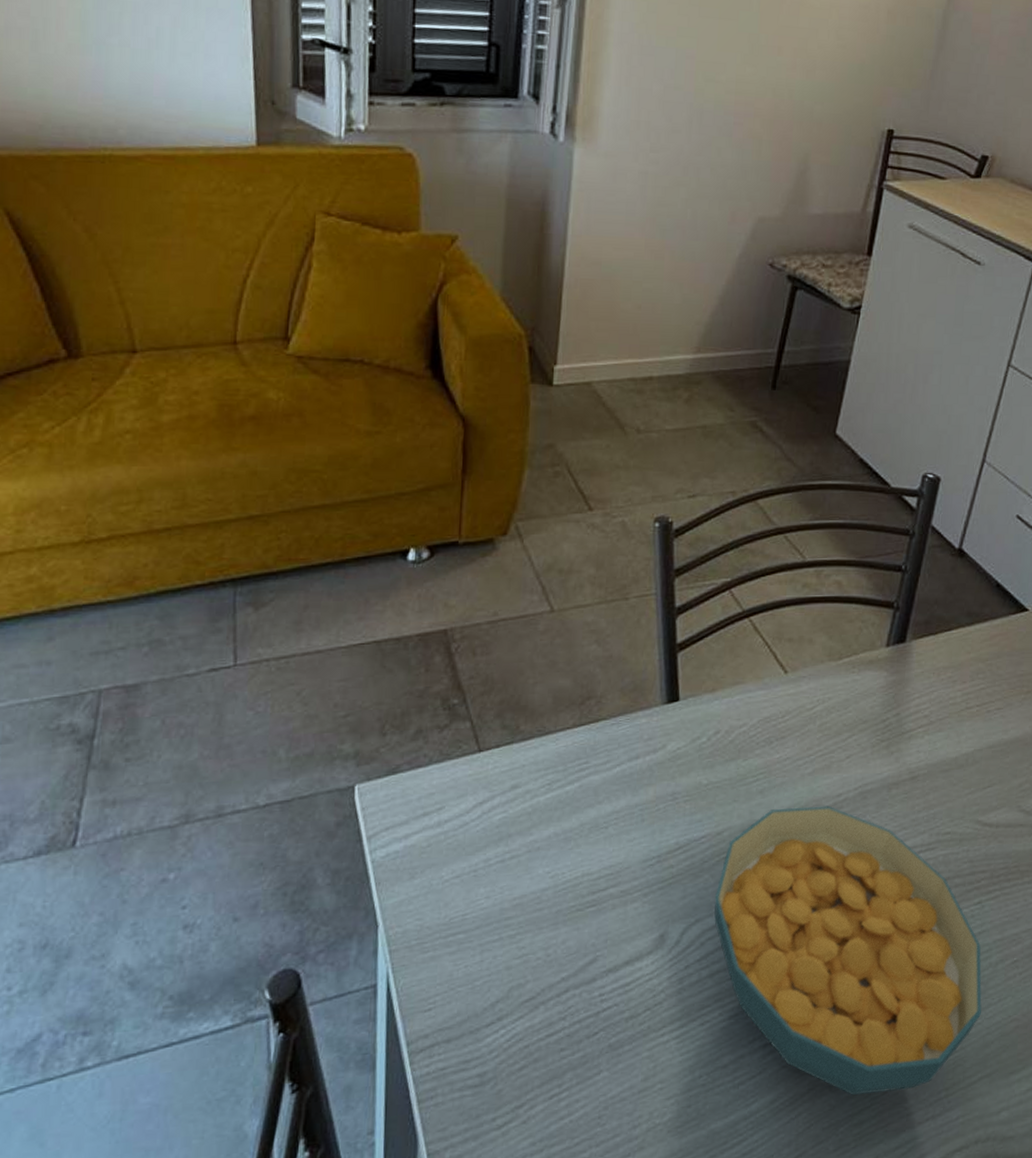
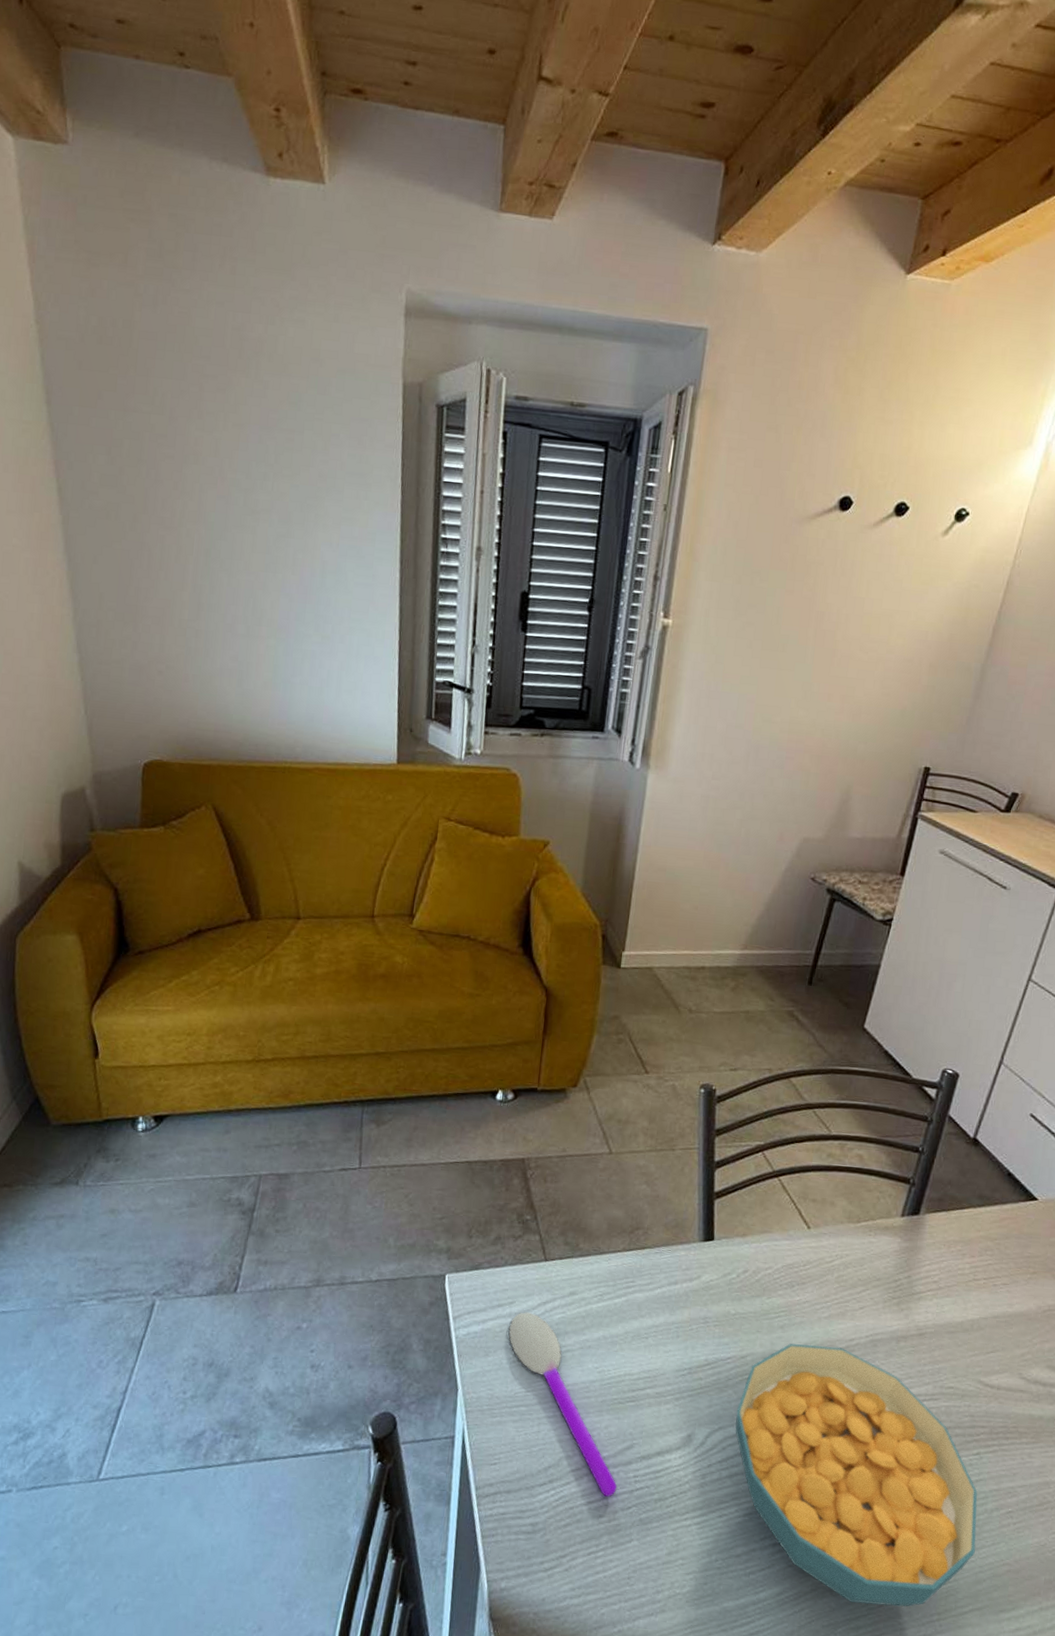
spoon: none [438,817,581,1025] -> present [509,1312,617,1497]

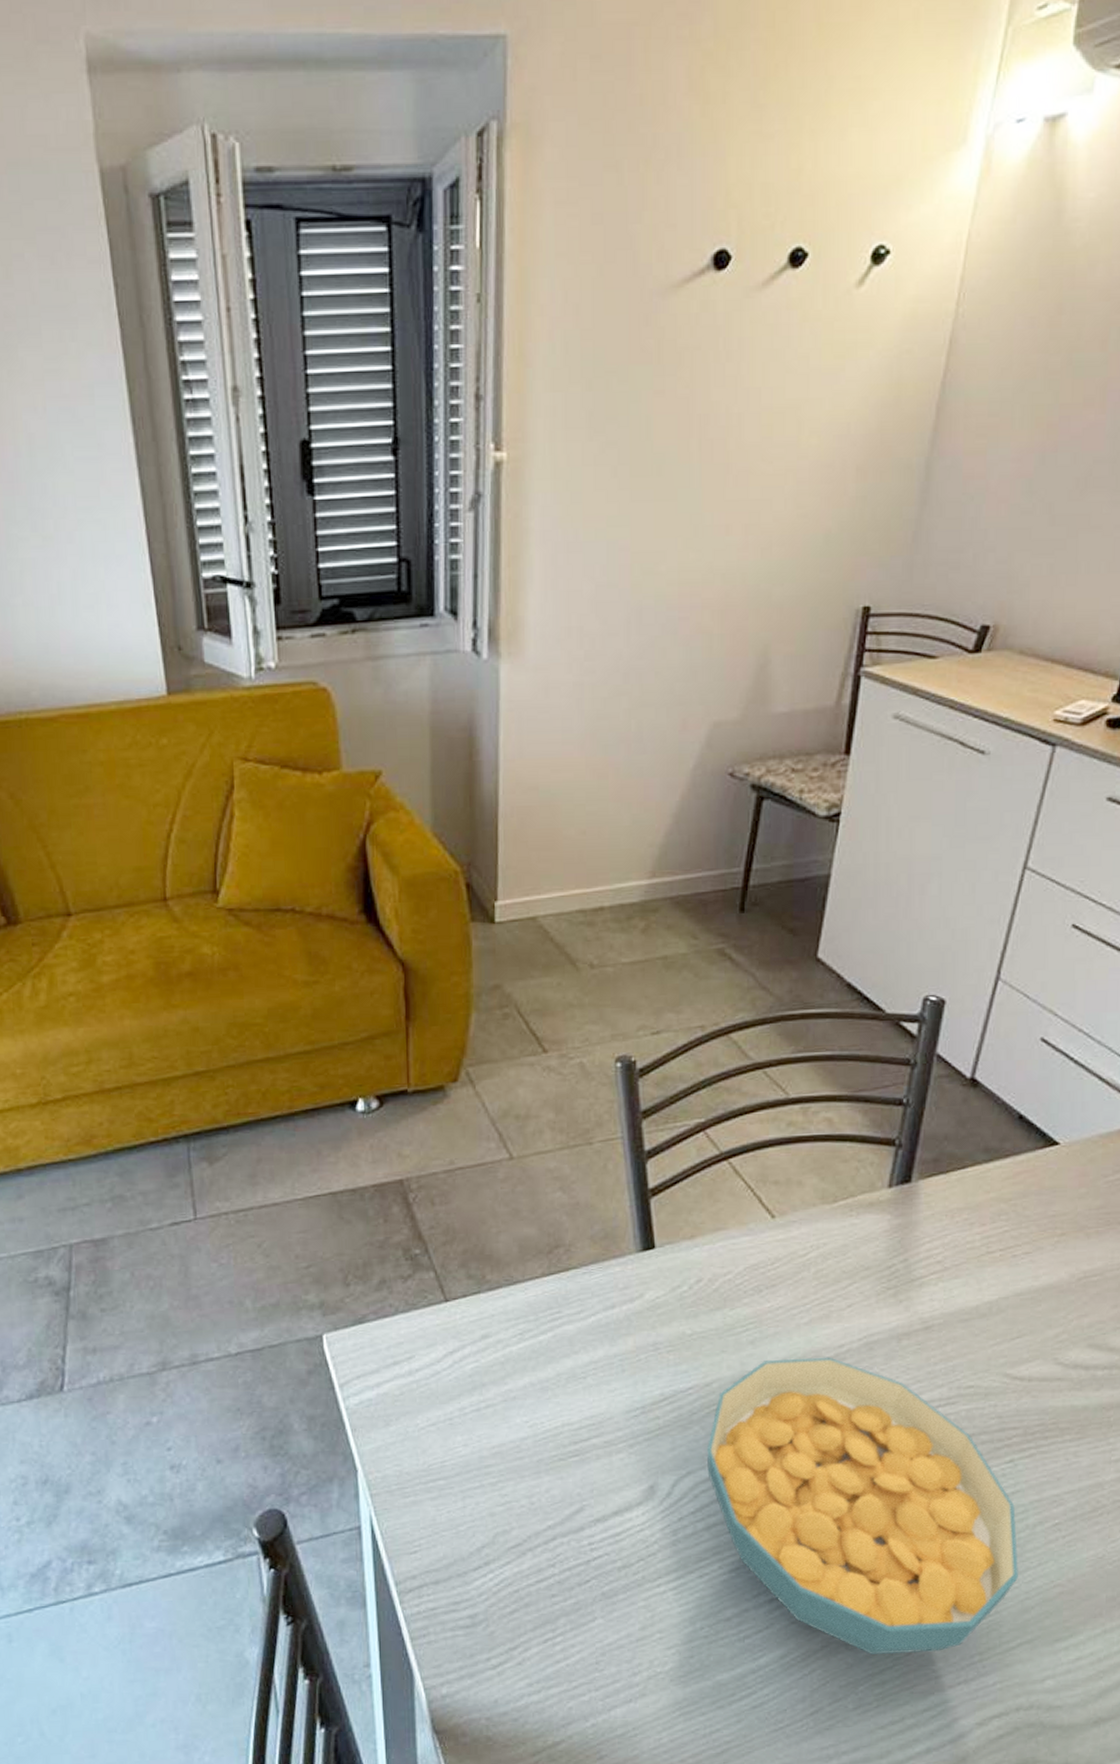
spoon: present [509,1312,617,1497] -> none [411,1367,570,1572]

